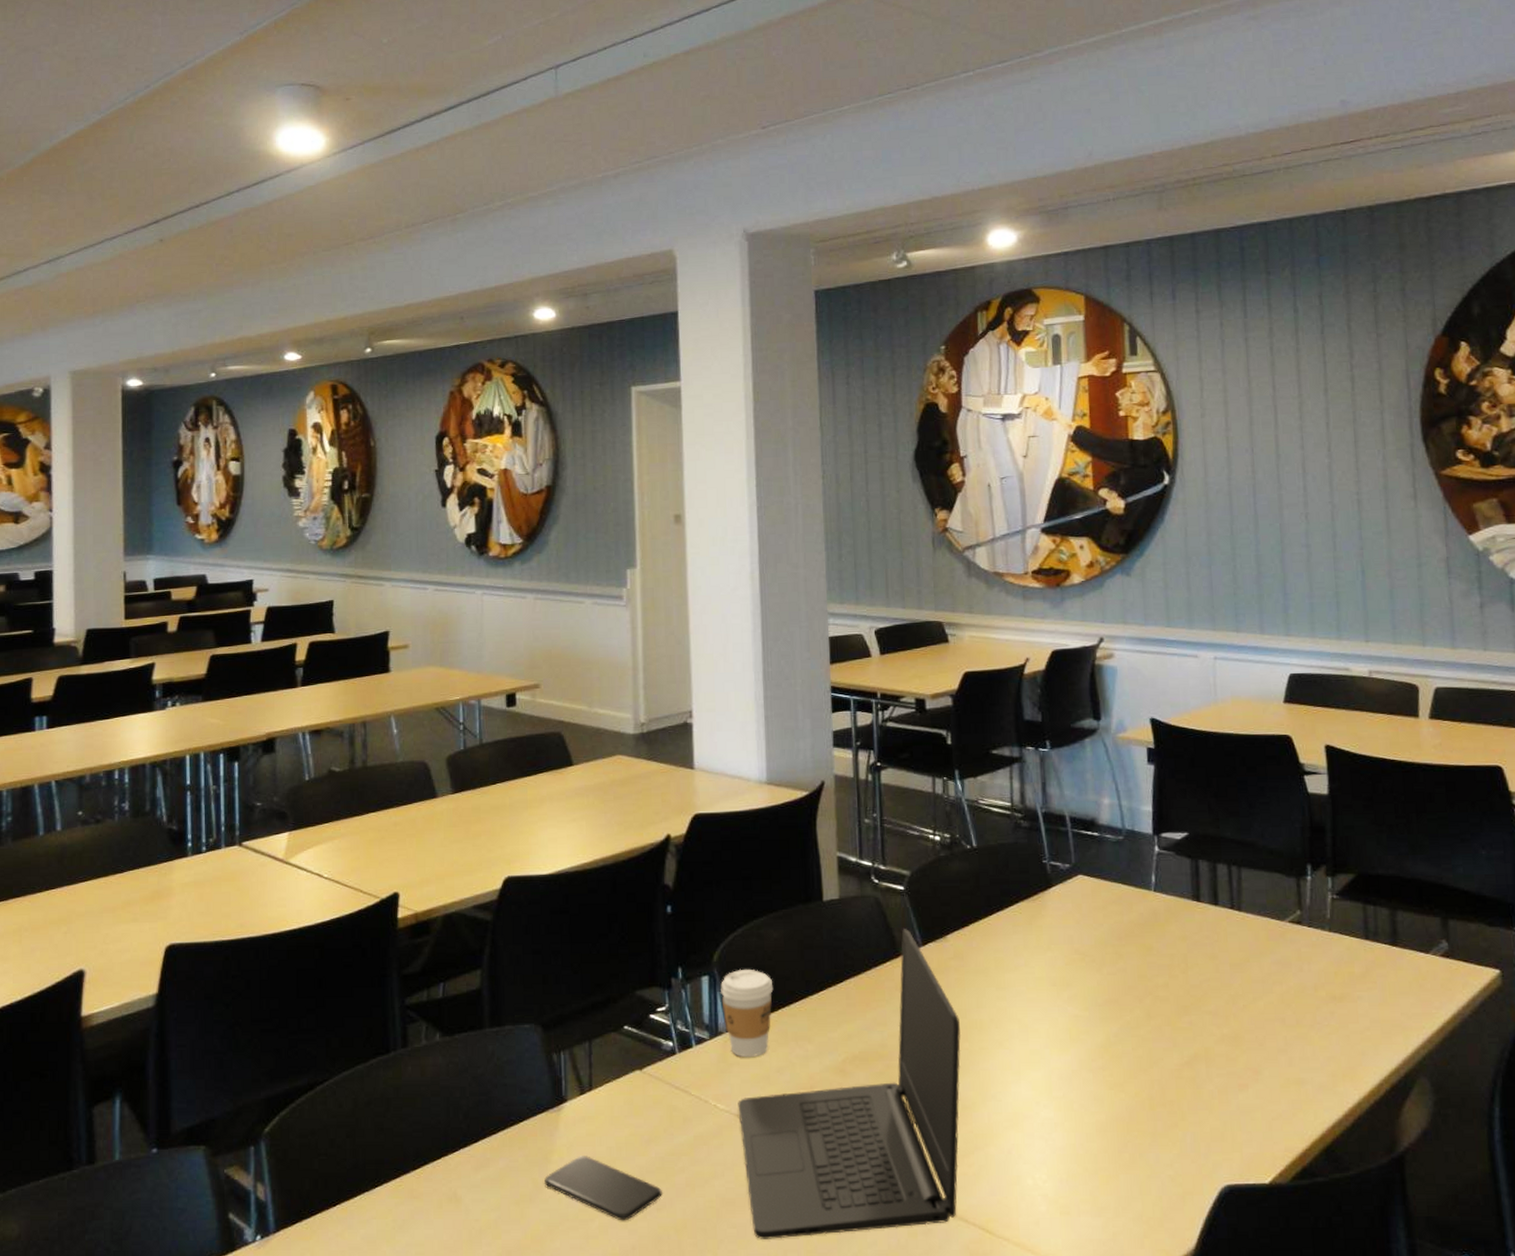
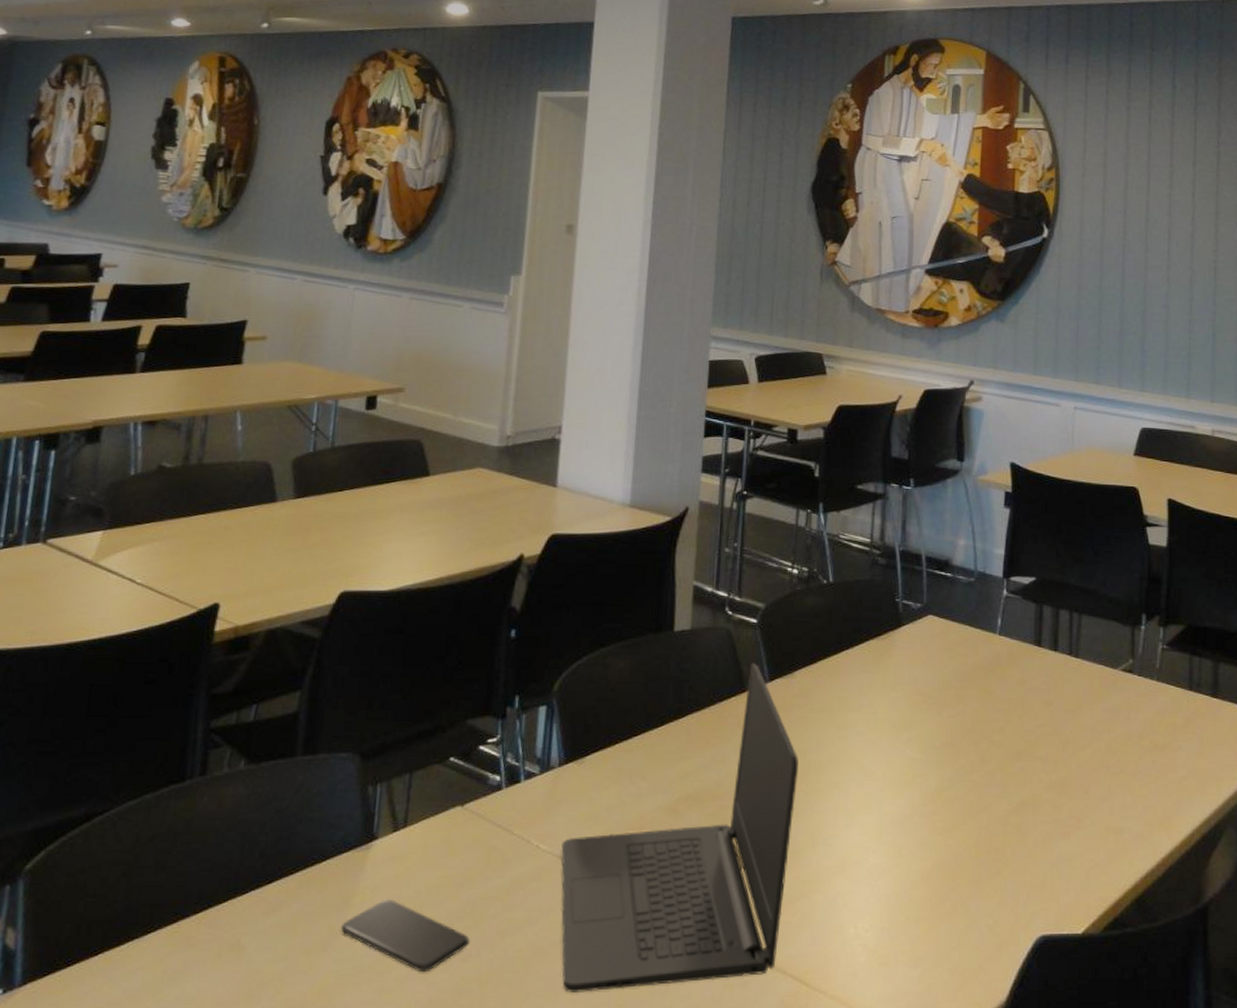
coffee cup: present [721,969,774,1058] -> none [557,699,613,795]

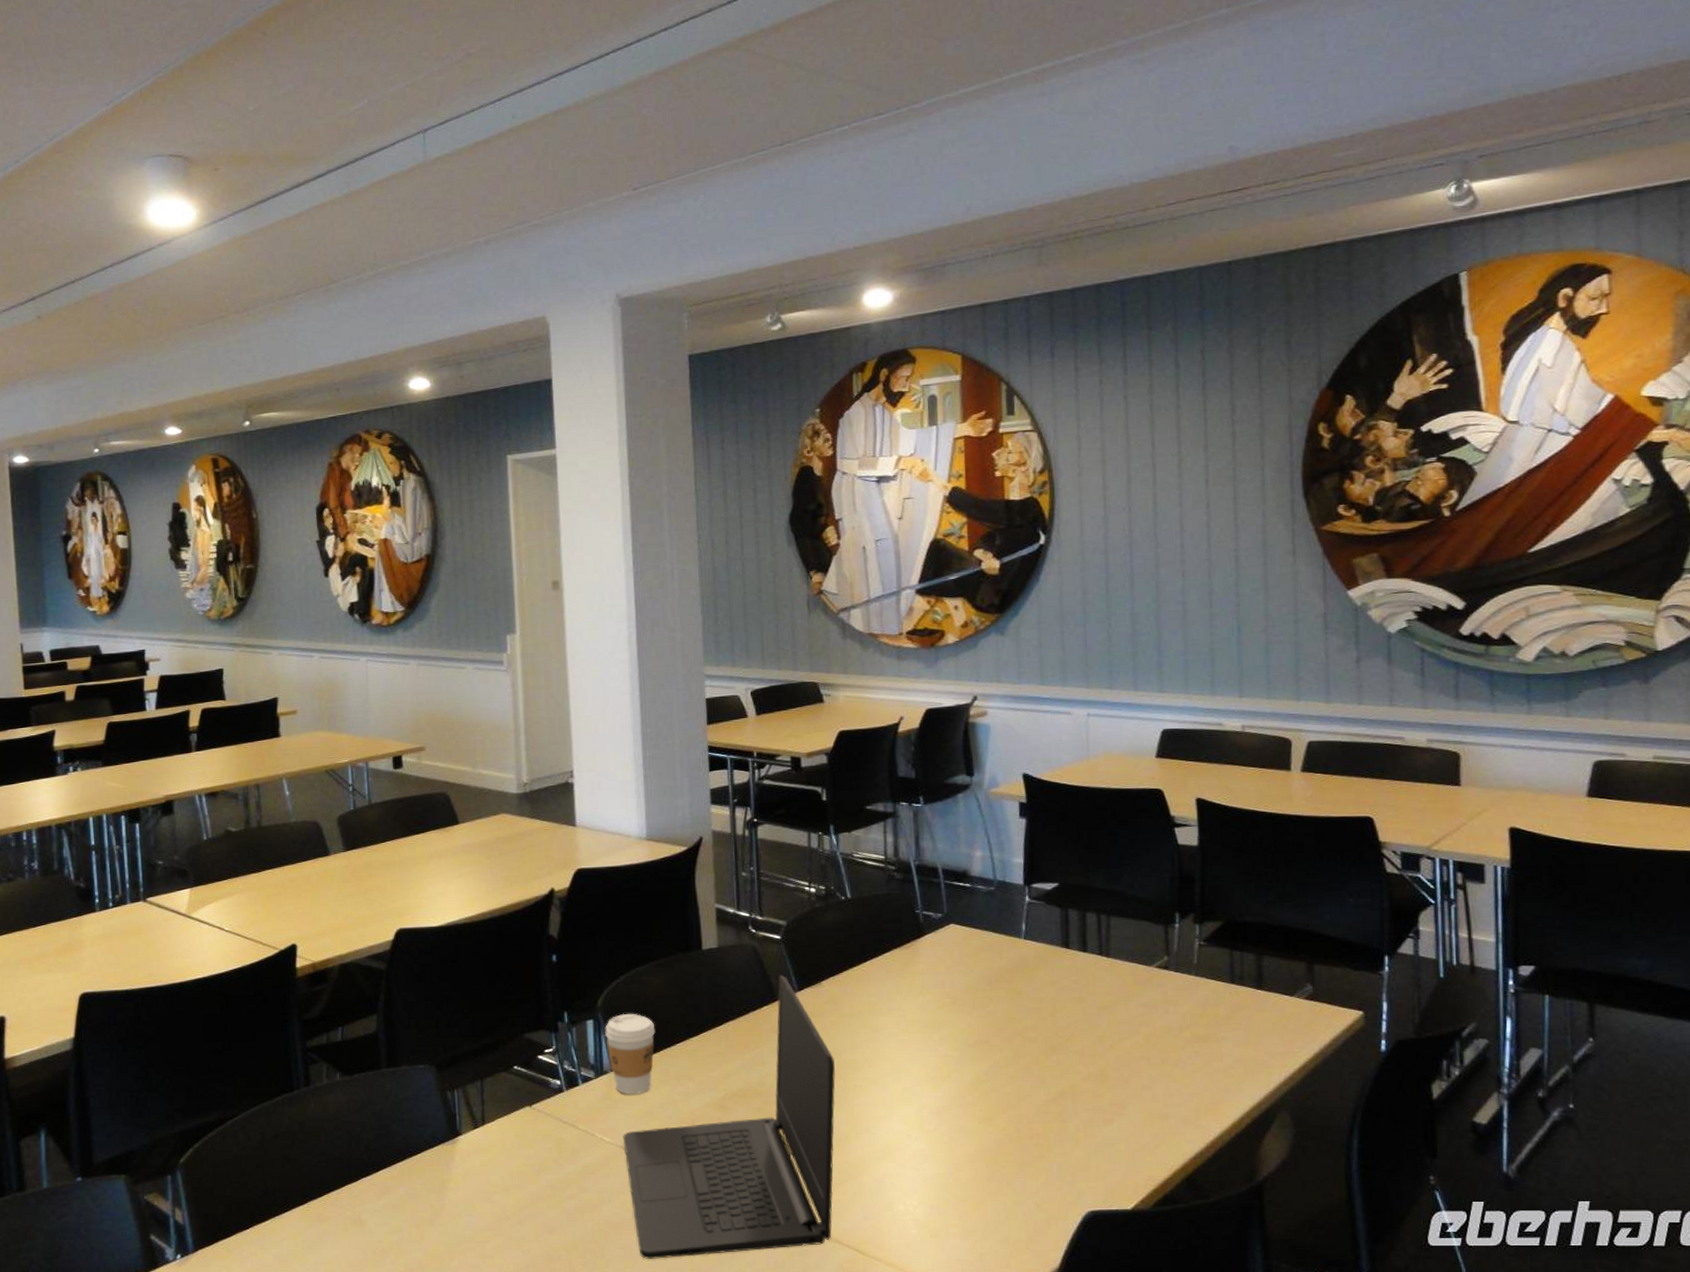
smartphone: present [341,899,470,973] -> none [442,1184,553,1243]
coffee cup: none [557,699,613,795] -> present [605,1013,656,1095]

